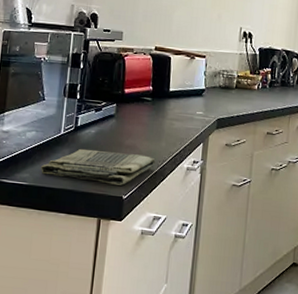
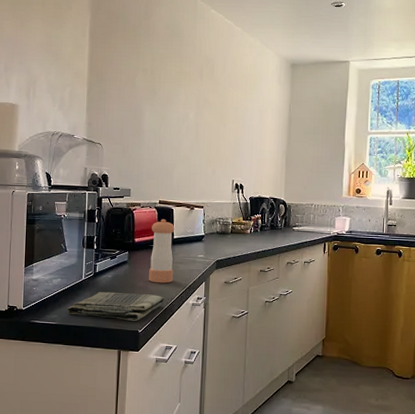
pepper shaker: none [138,68,172,143] -> present [149,219,175,283]

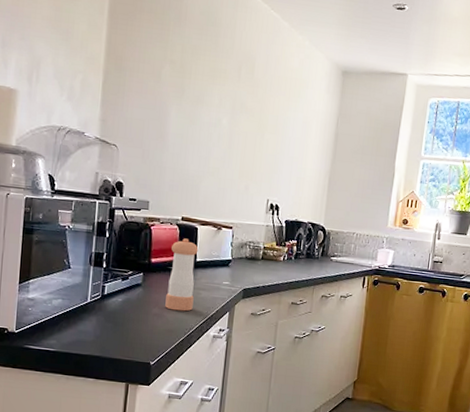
dish towel: present [66,291,165,321] -> none [67,316,182,352]

